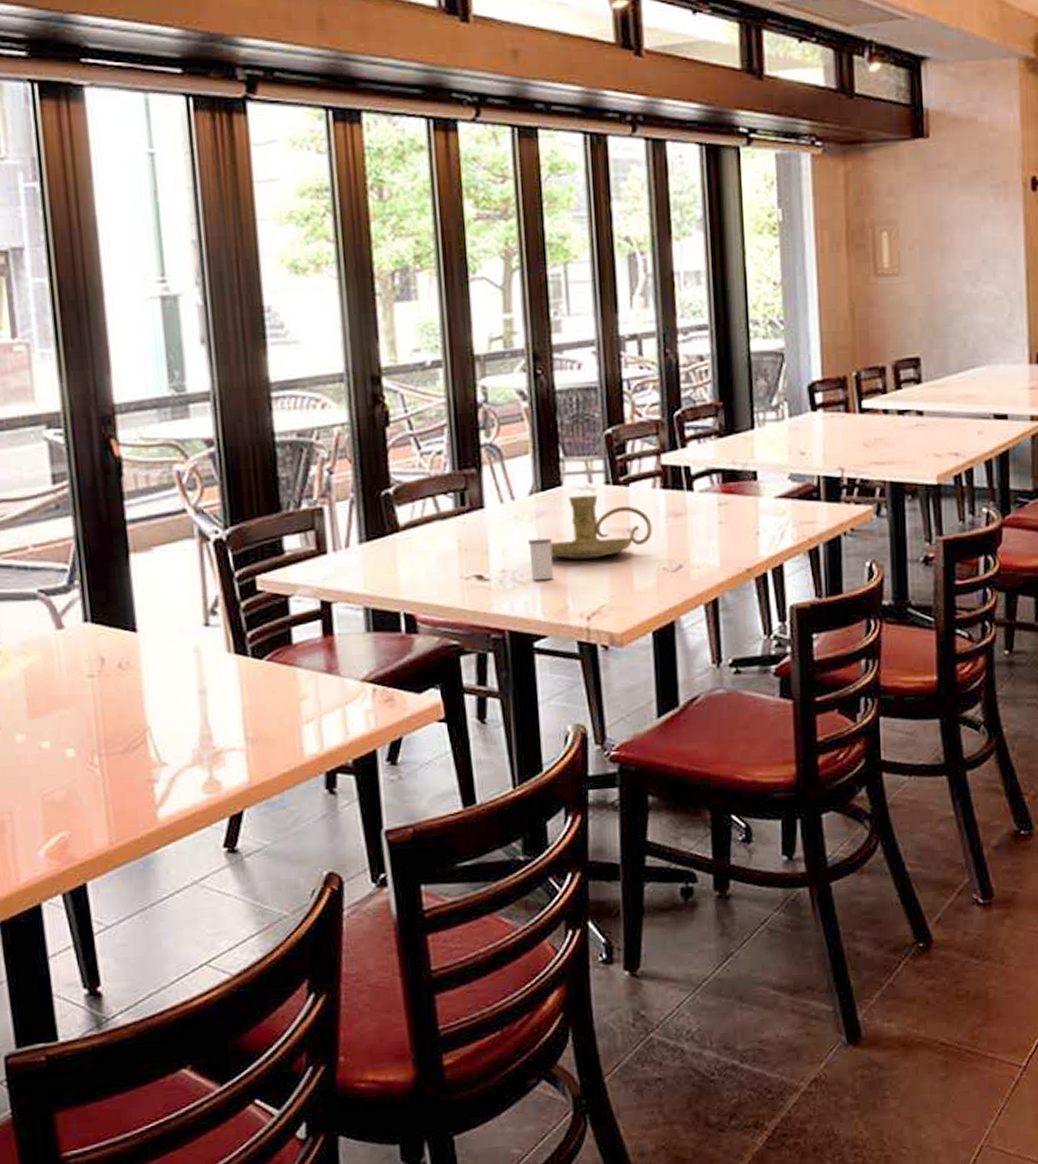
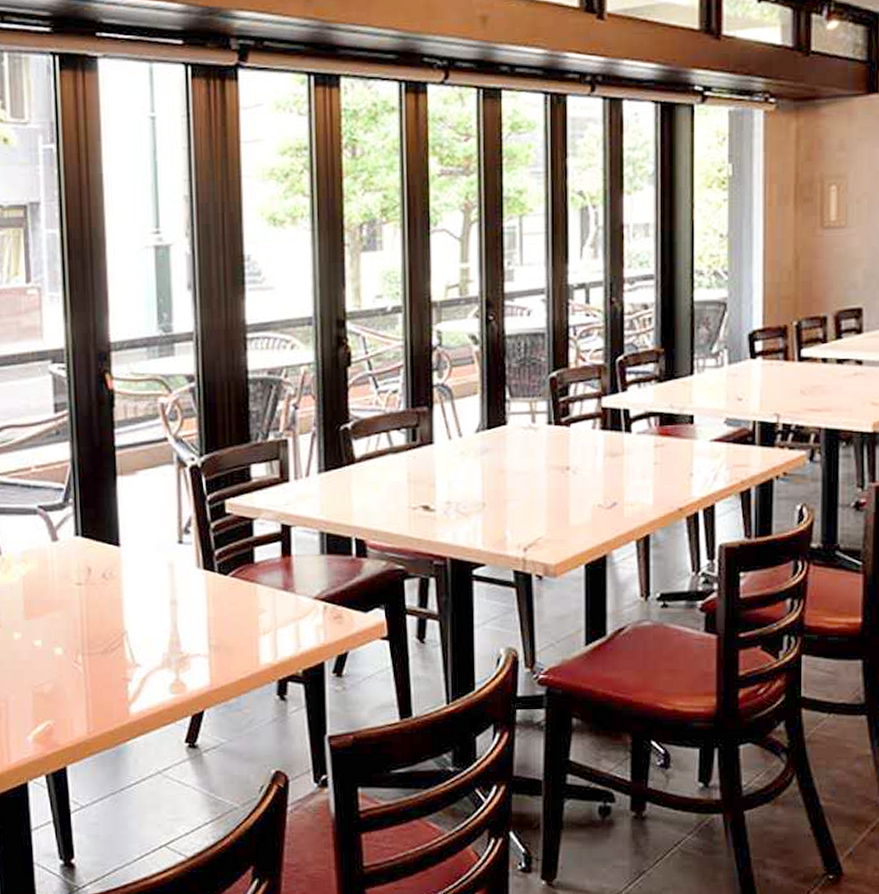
salt shaker: present [527,538,553,580] -> none [472,474,495,511]
candle holder: present [549,494,653,560] -> none [492,434,590,494]

